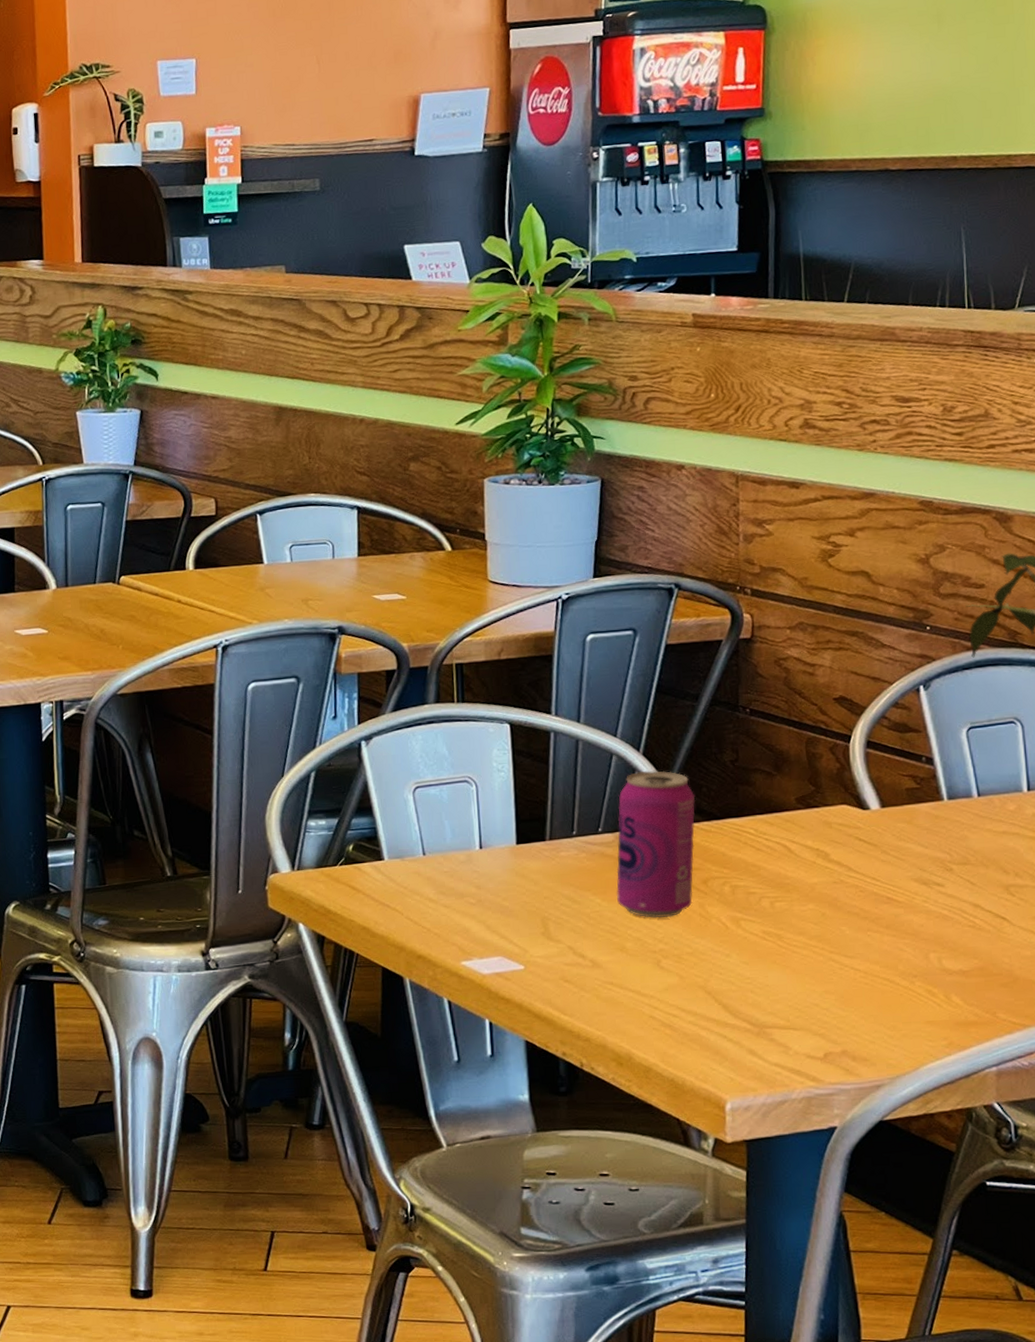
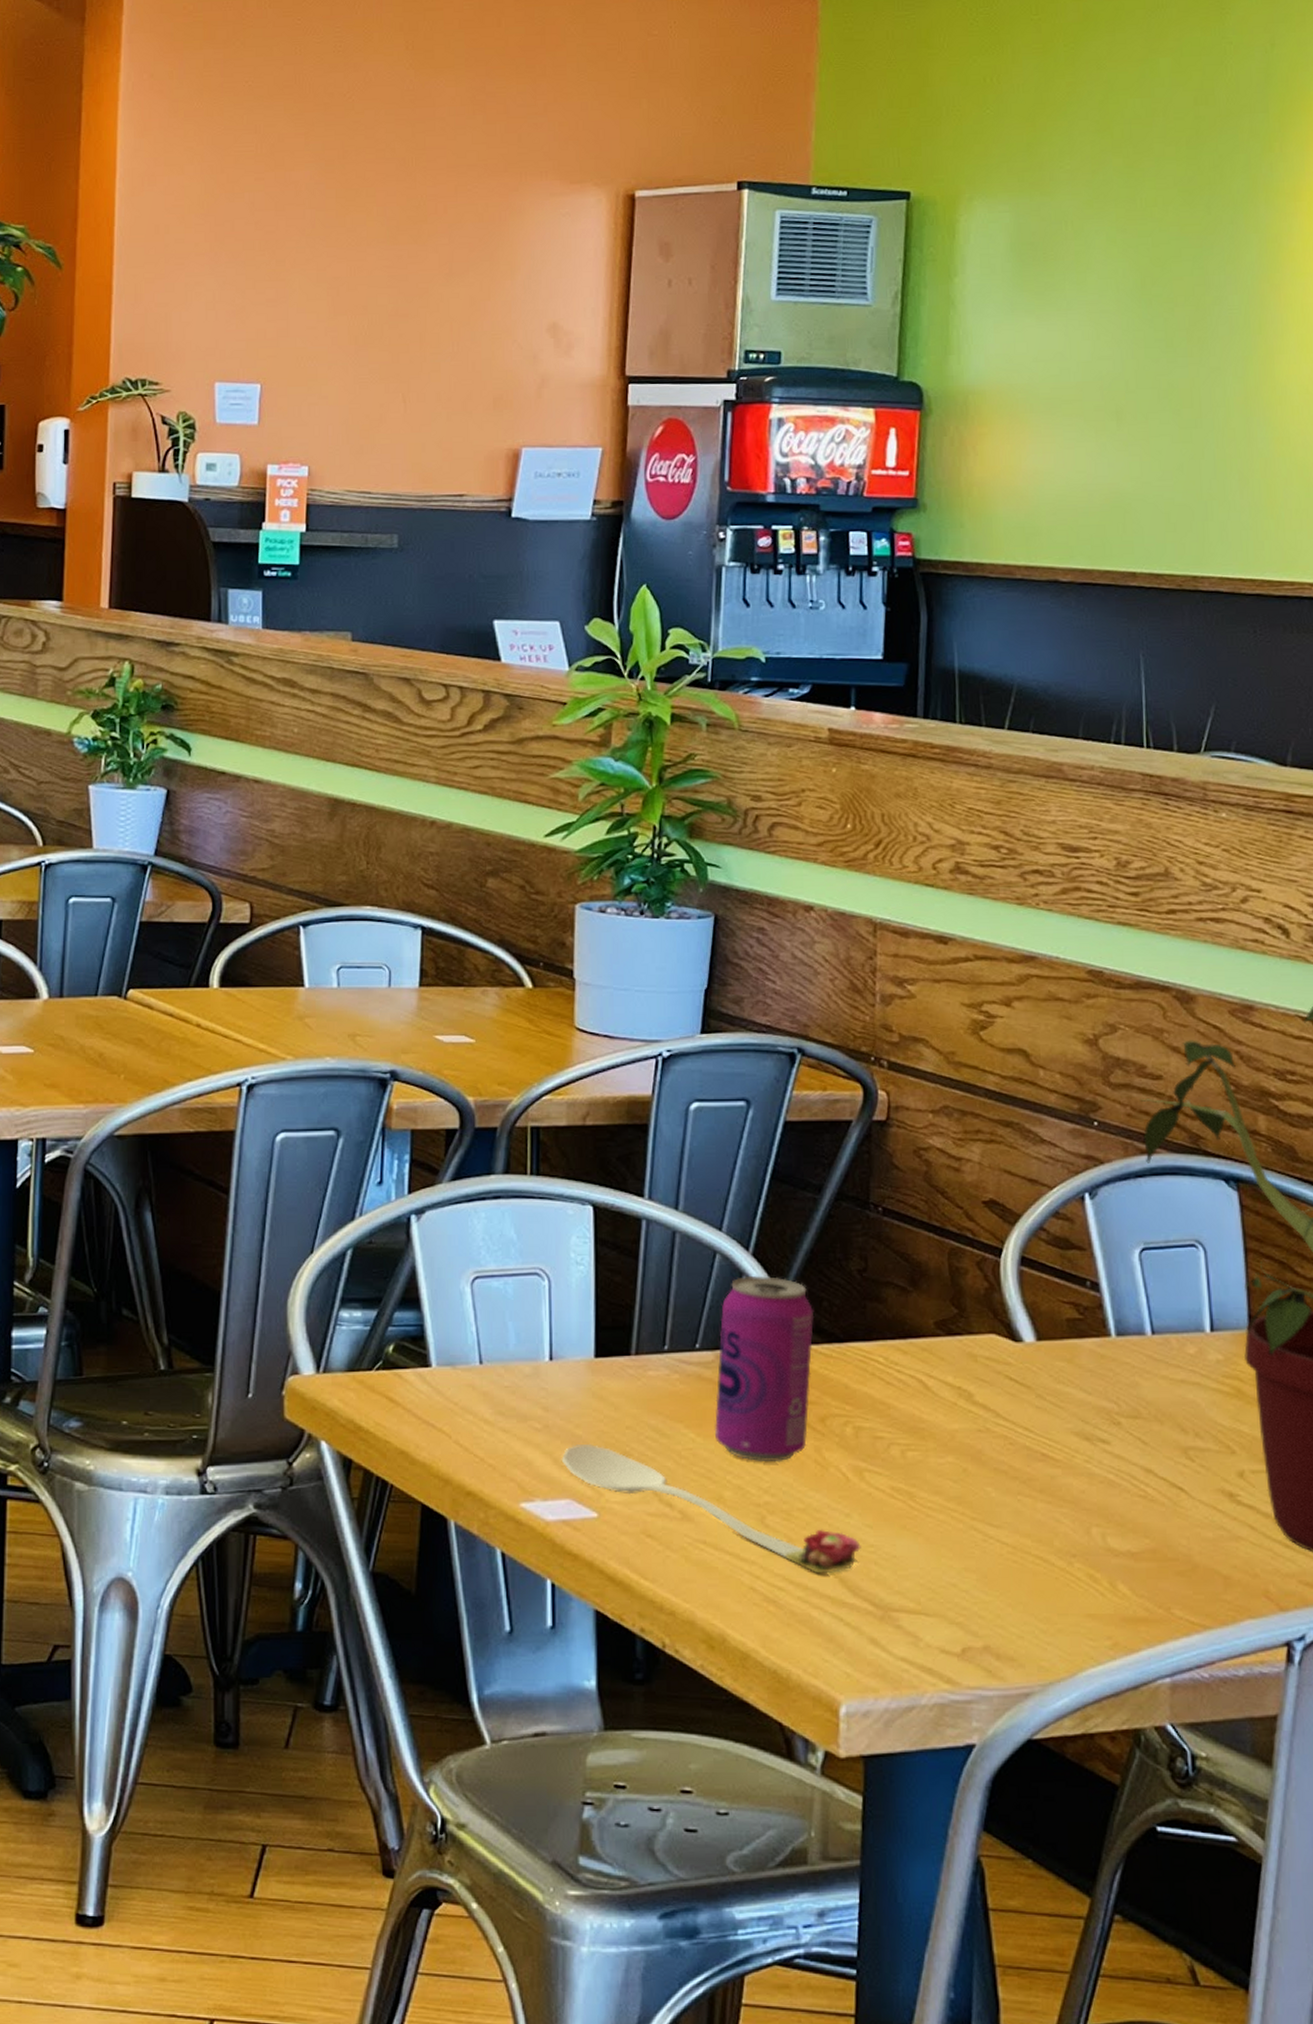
spoon: none [492,912,740,1003] -> present [561,1443,861,1574]

